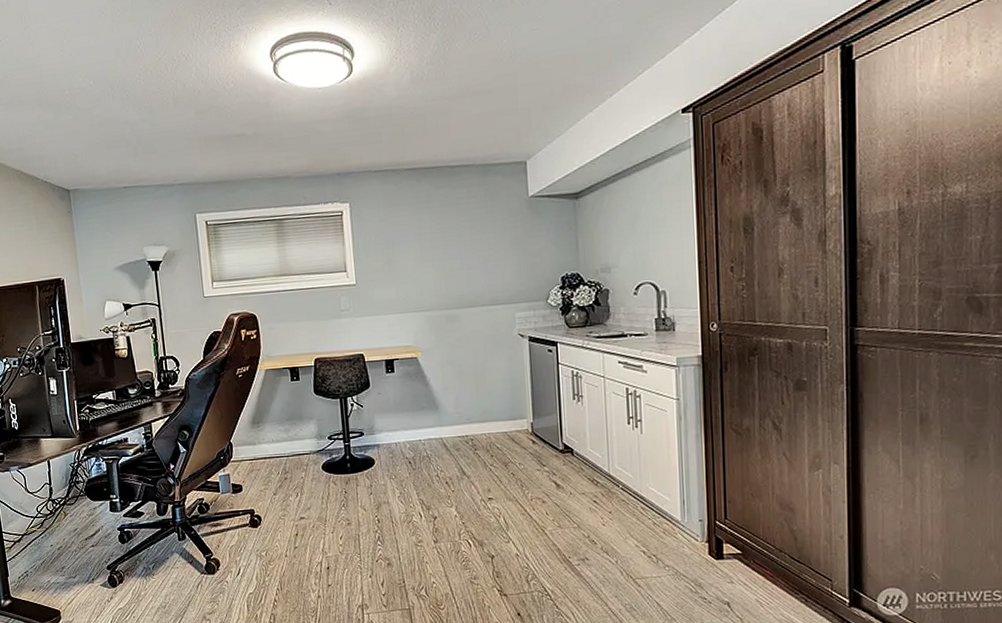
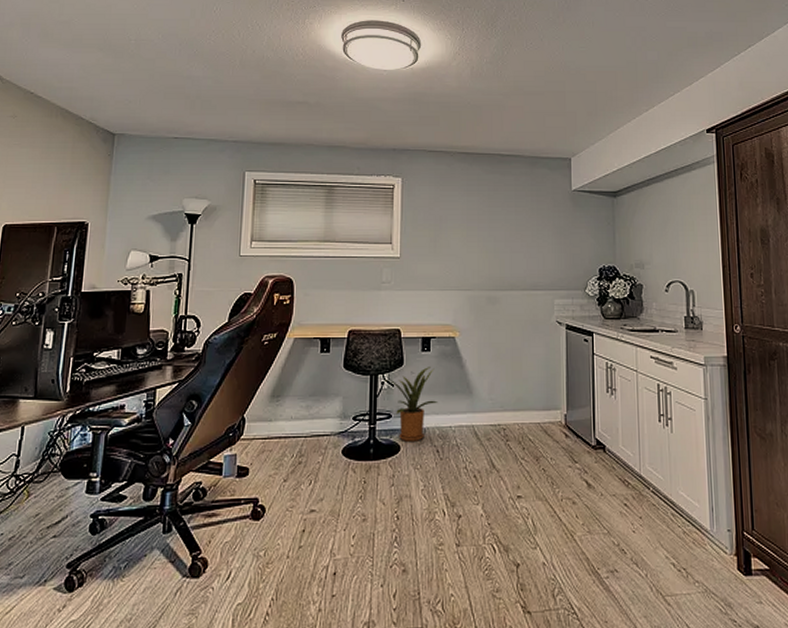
house plant: none [352,387,407,456] -> present [383,367,439,441]

